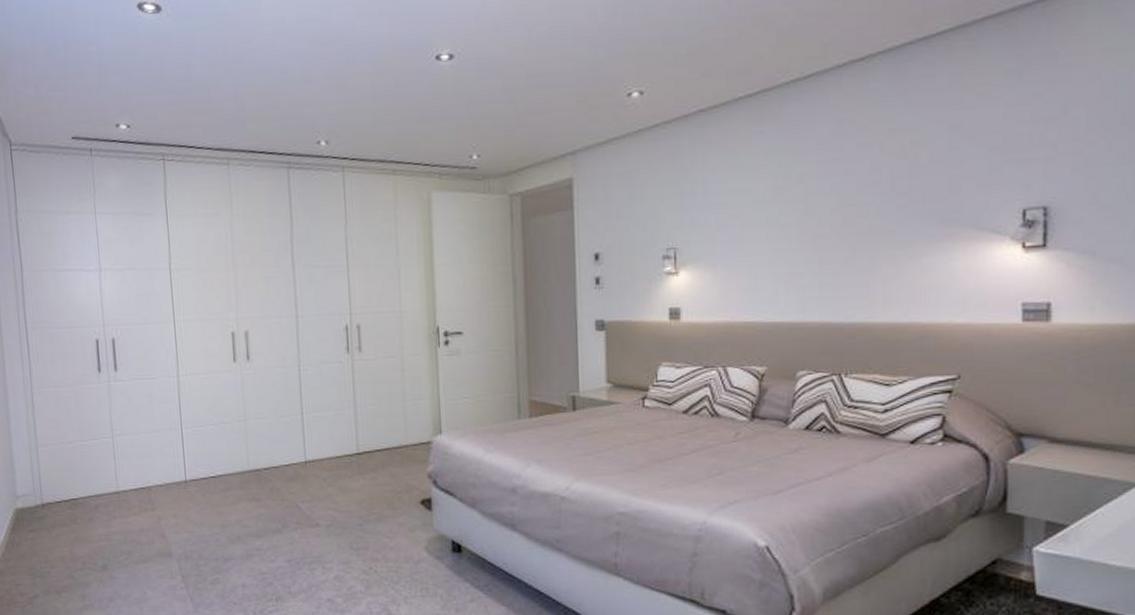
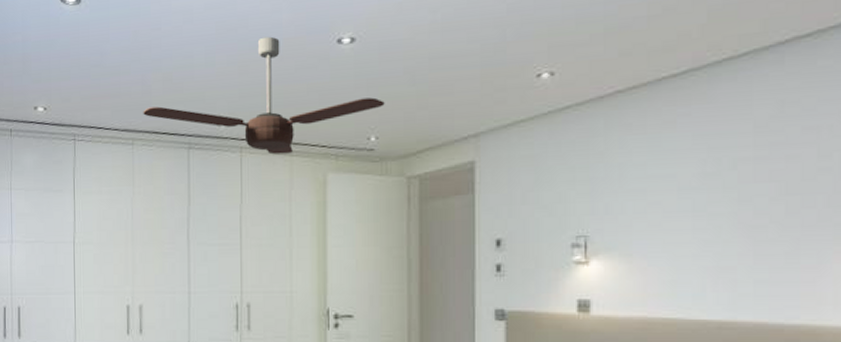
ceiling fan: none [237,51,485,174] -> present [143,36,385,155]

